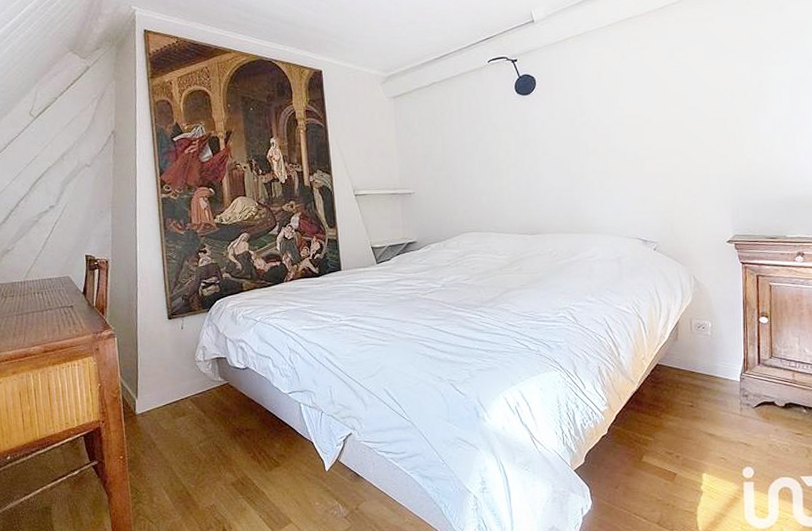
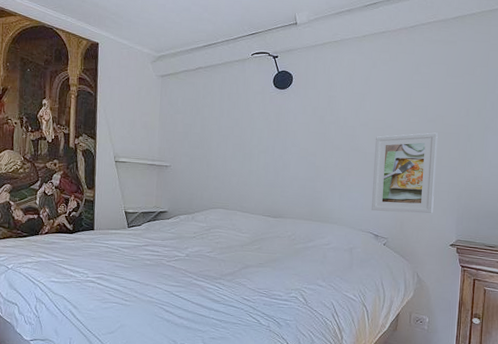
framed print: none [634,121,705,214] -> present [372,132,438,214]

